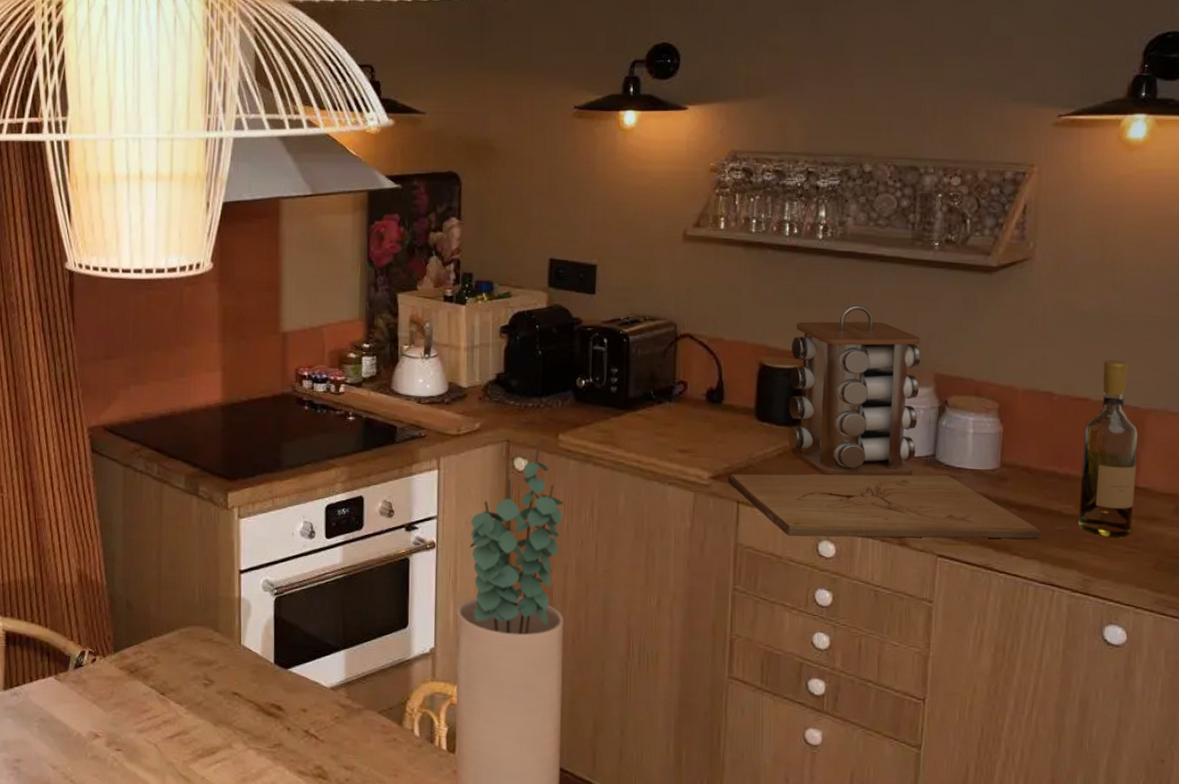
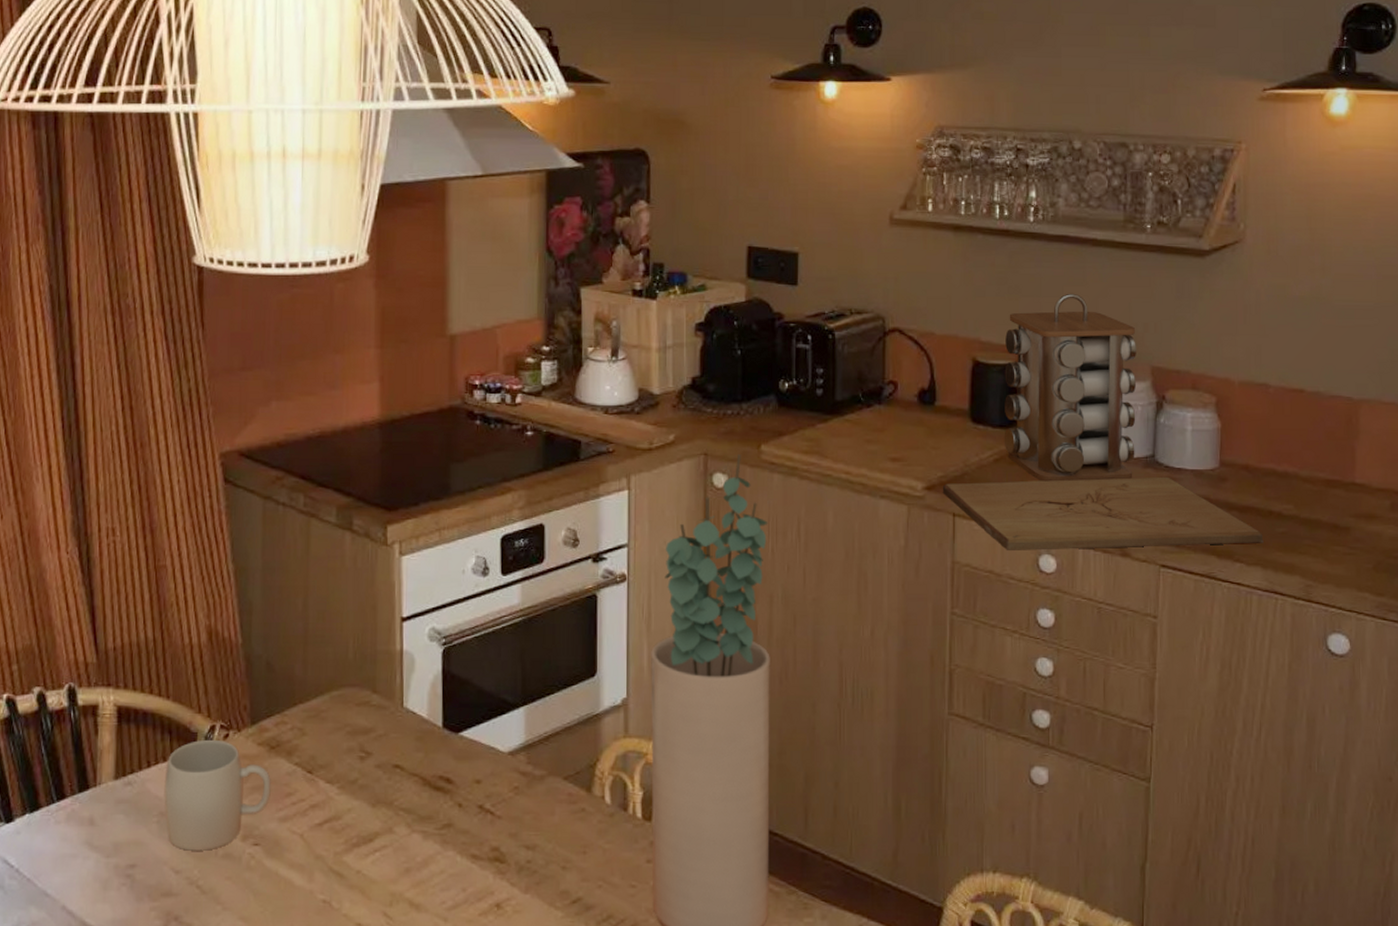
mug: none [43,662,131,752] -> present [164,739,271,851]
bottle: present [1078,360,1139,537] -> none [1298,348,1353,538]

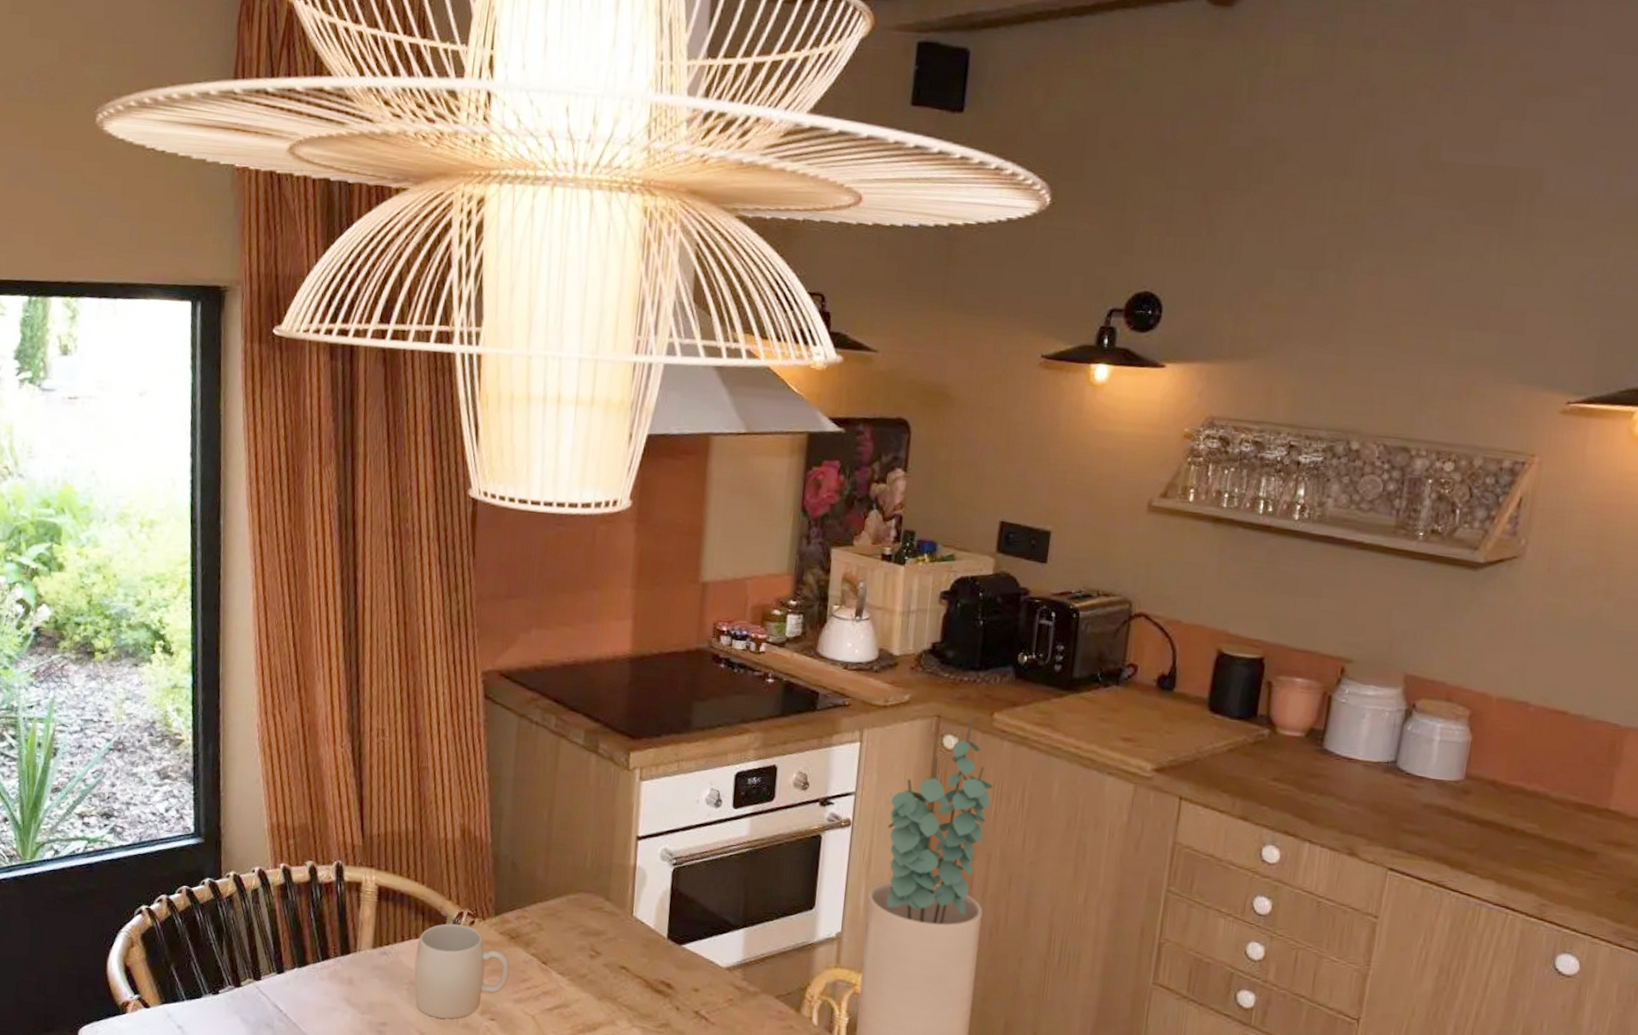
cutting board: present [942,476,1264,552] -> none [1171,767,1501,859]
spice rack: present [1004,293,1136,482] -> none [1240,594,1393,783]

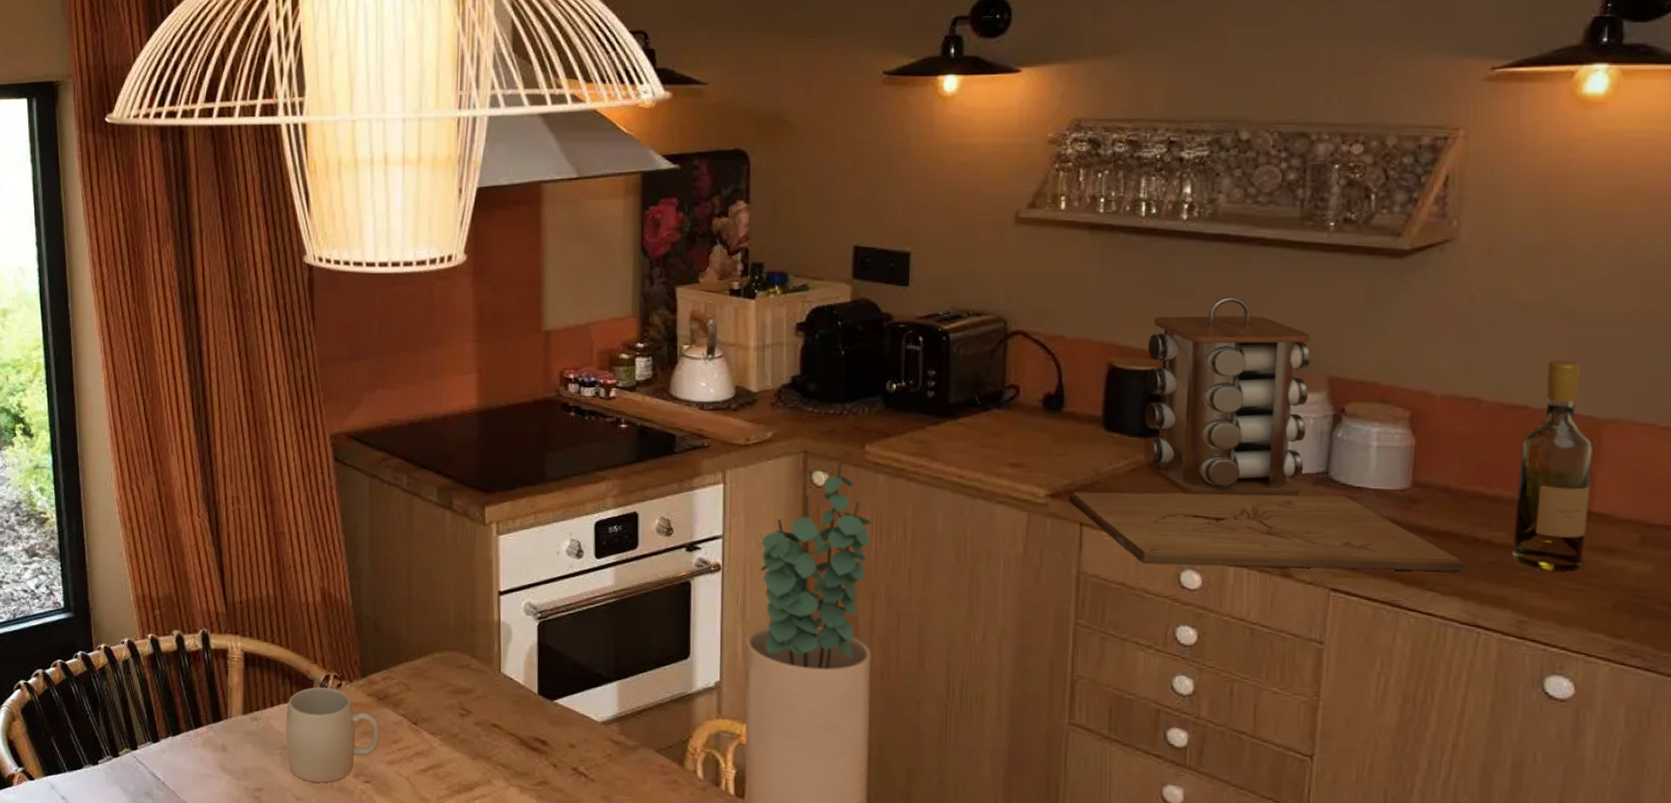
cutting board: none [1171,767,1501,859] -> present [1068,491,1465,572]
spice rack: none [1240,594,1393,783] -> present [1142,296,1310,497]
bottle: none [1541,671,1616,862] -> present [1513,360,1594,572]

